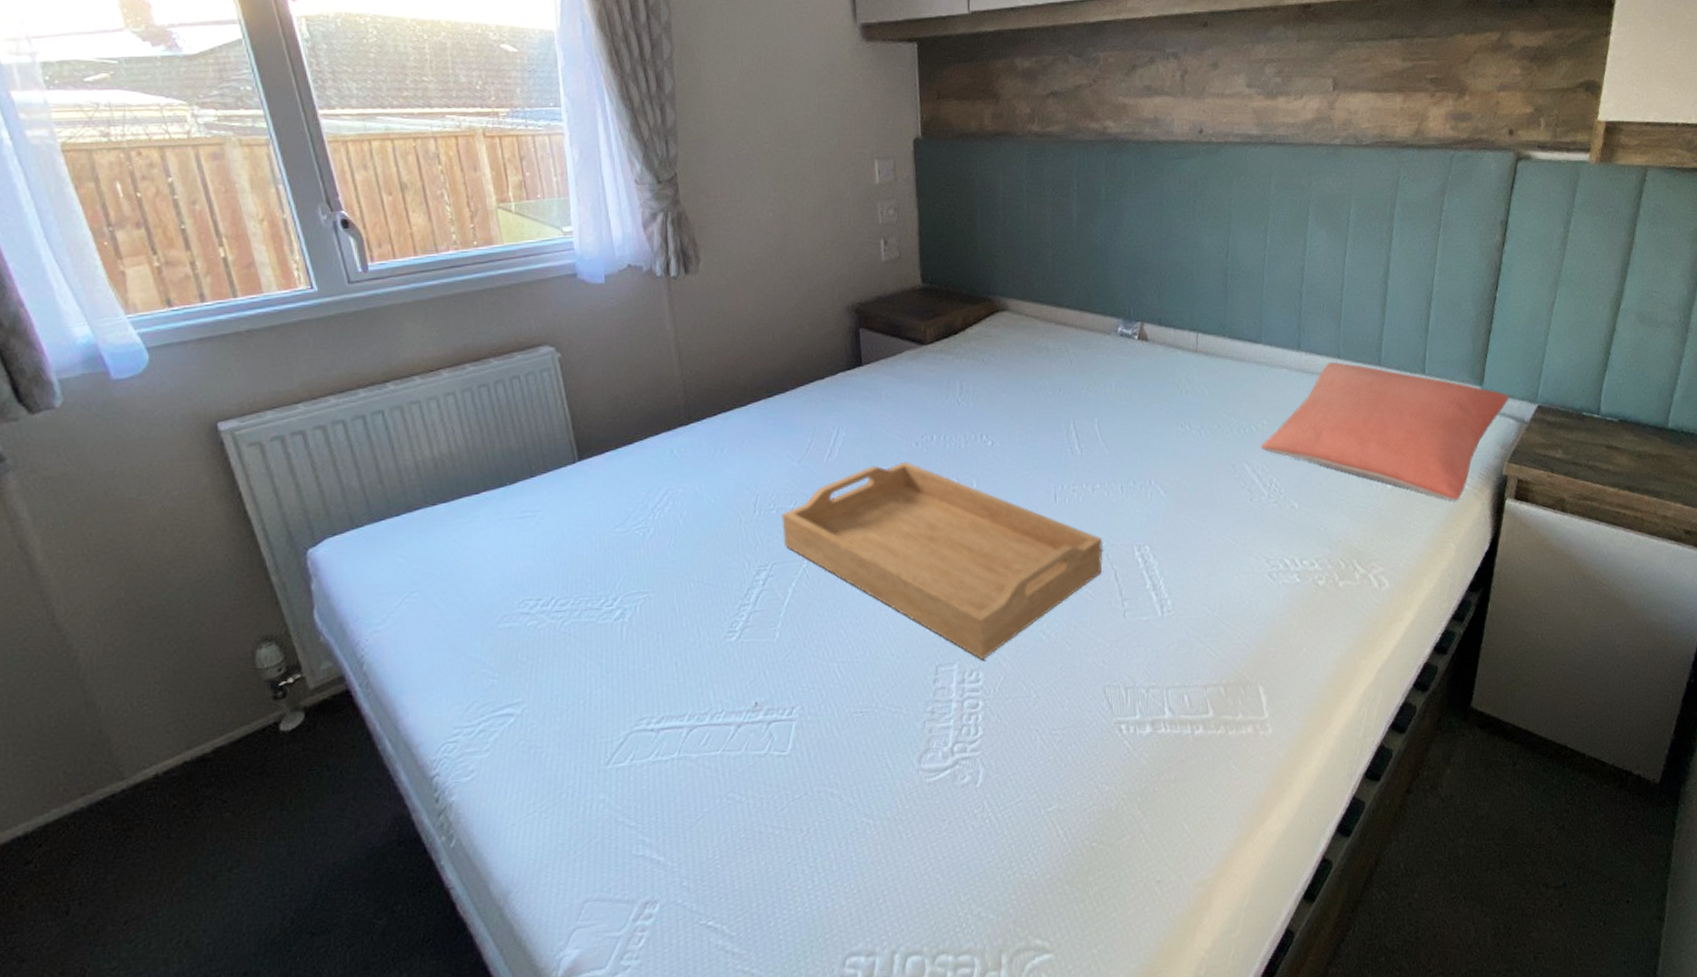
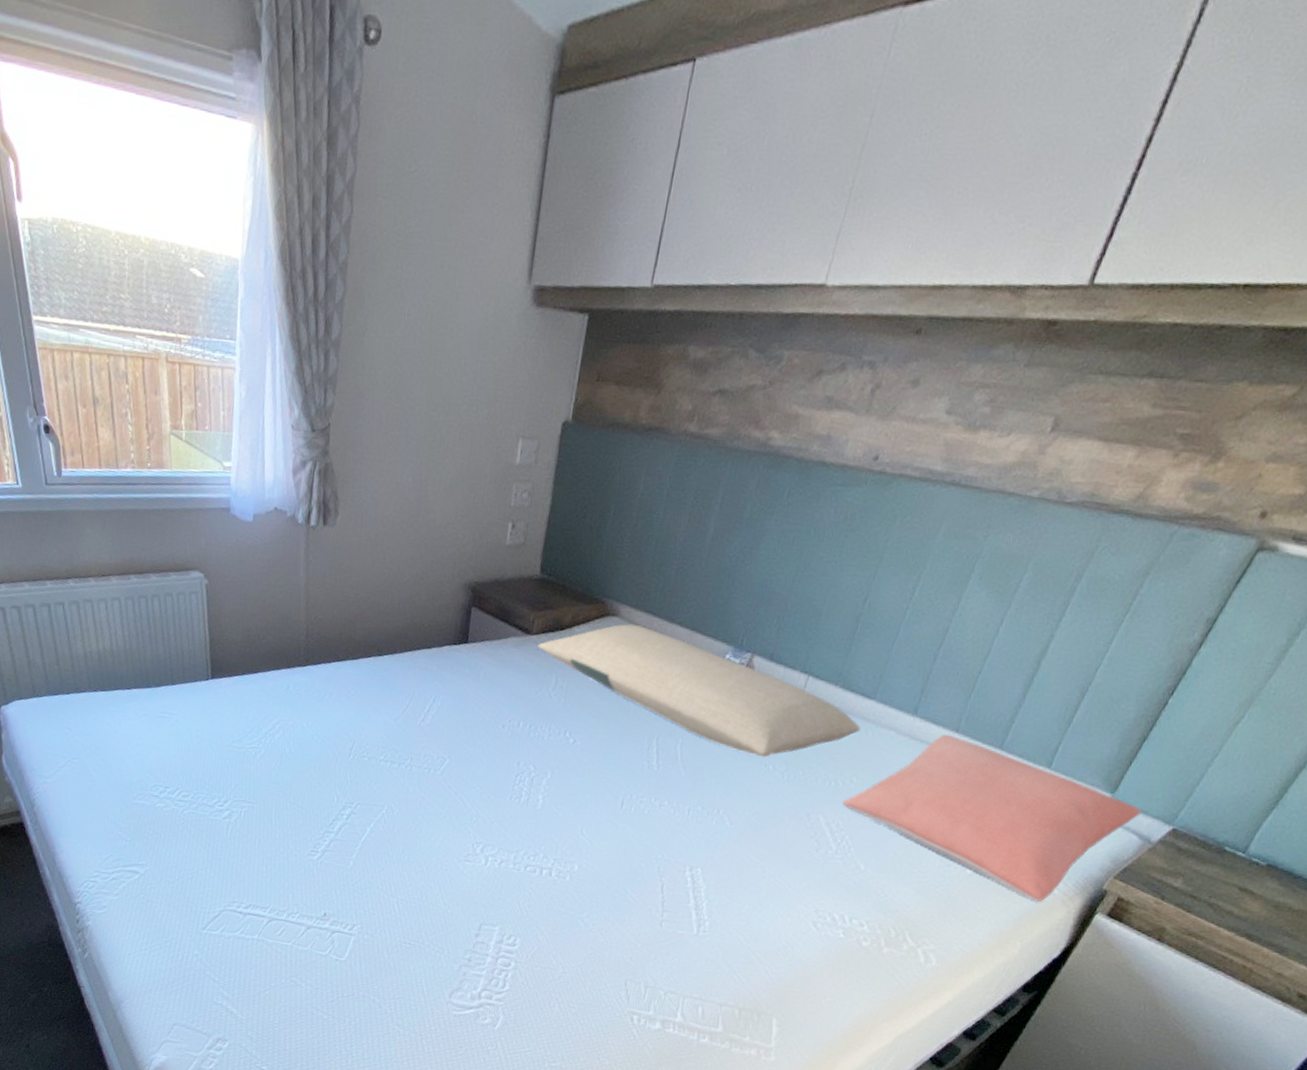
serving tray: present [781,461,1103,661] -> none [370,737,658,930]
pillow: none [934,315,1257,420] -> present [537,624,861,758]

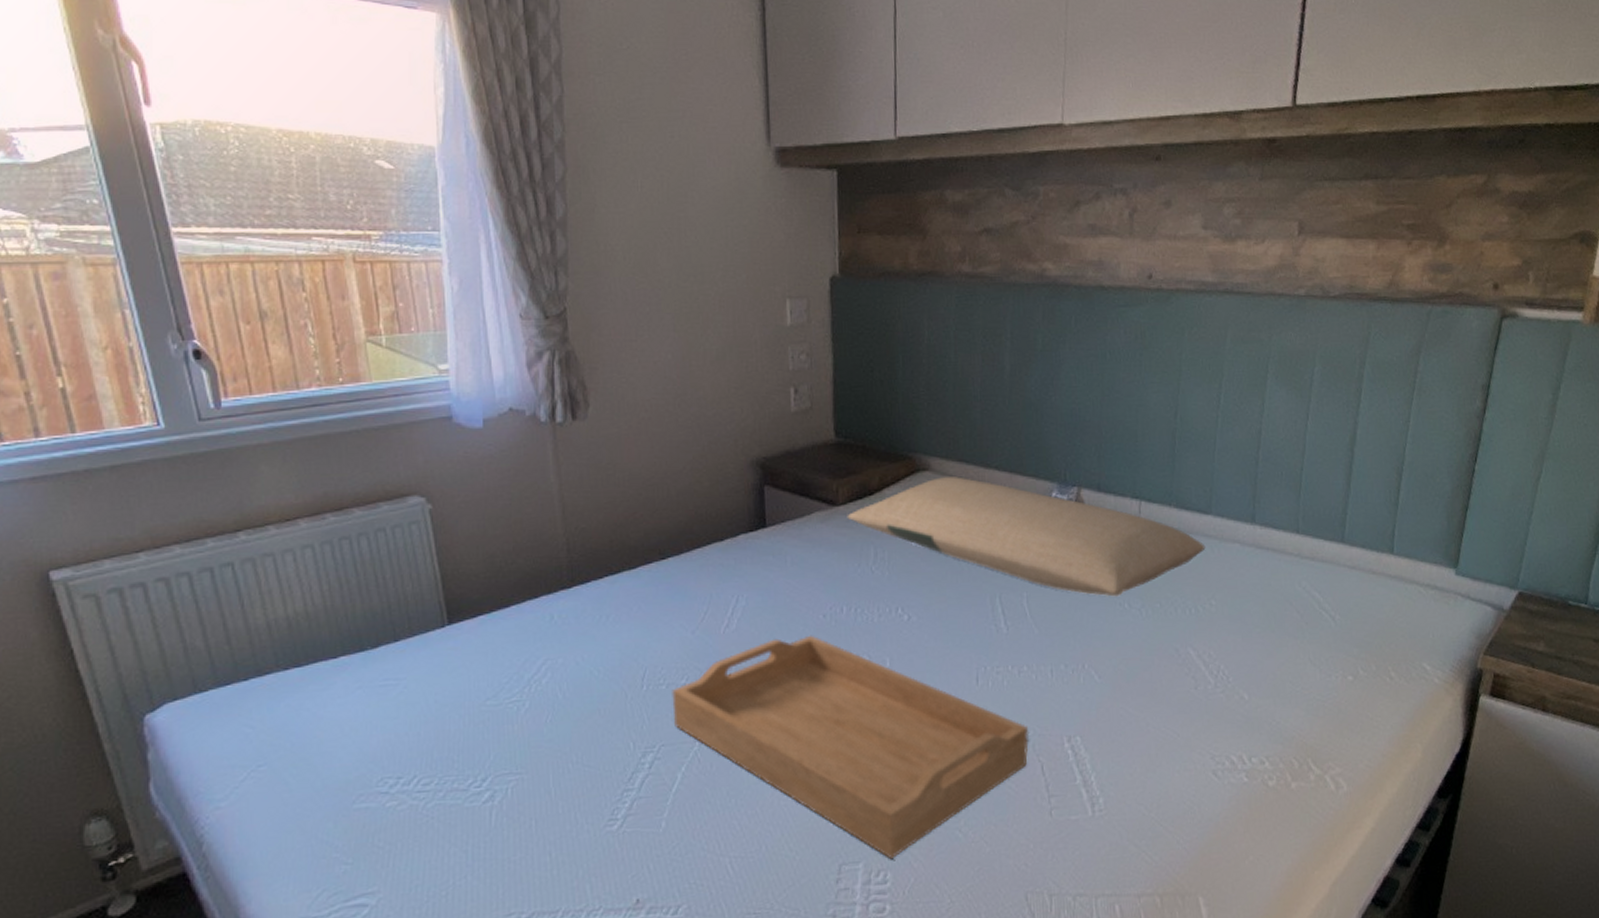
serving tray: none [370,737,658,930] -> present [672,635,1029,860]
pillow: present [842,734,1142,902] -> none [1208,537,1487,696]

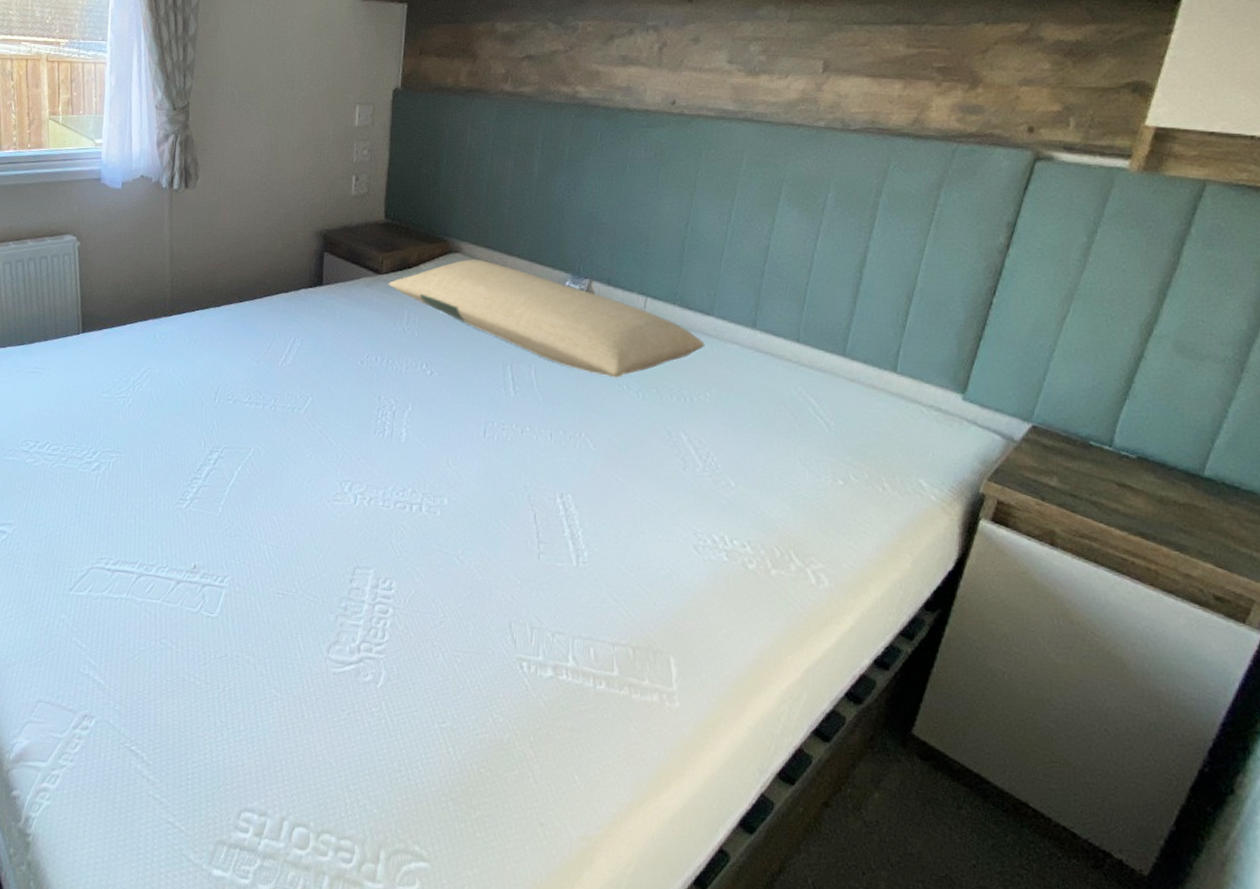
serving tray: present [672,635,1029,860] -> none [236,375,526,572]

